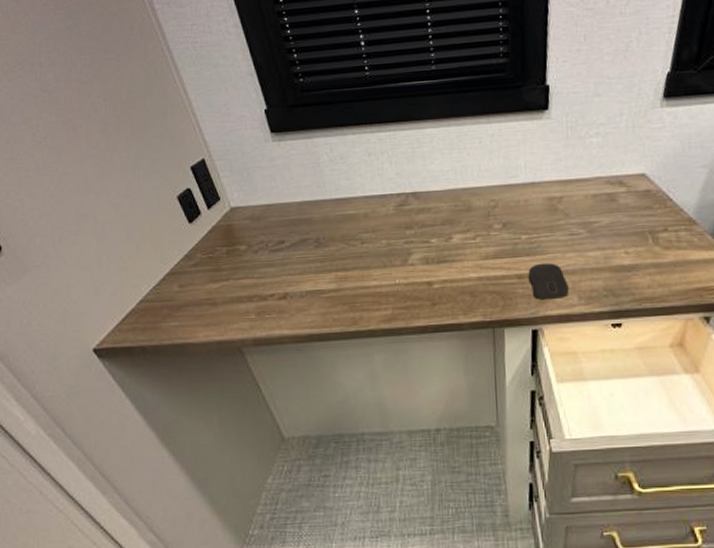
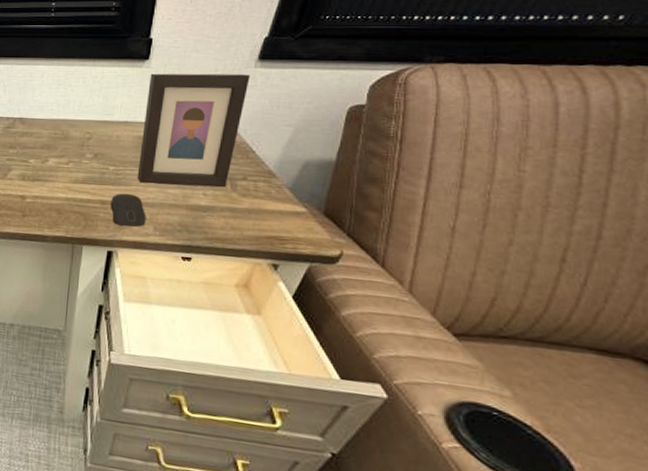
picture frame: none [552,116,658,250] -> present [137,73,250,188]

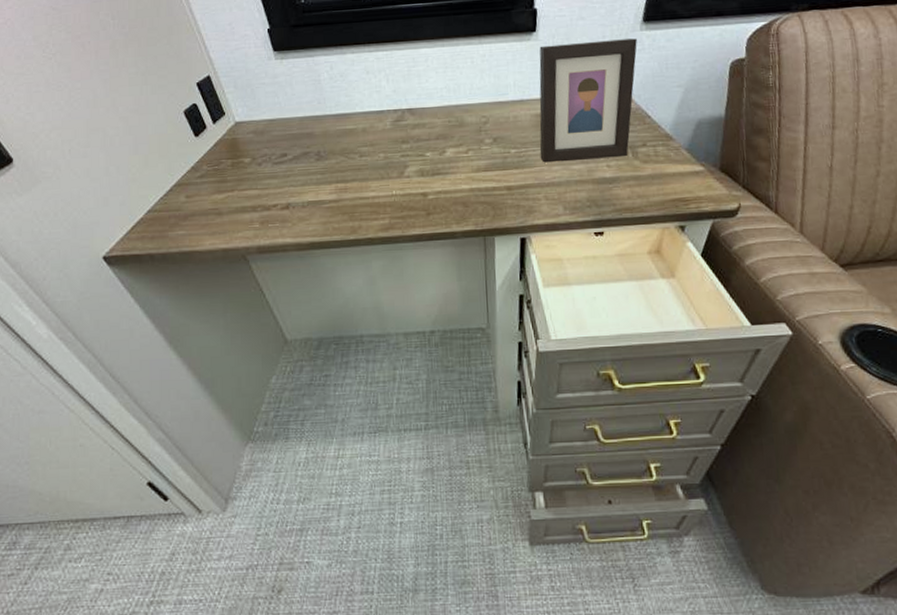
computer mouse: present [110,193,146,228] -> none [517,175,555,211]

